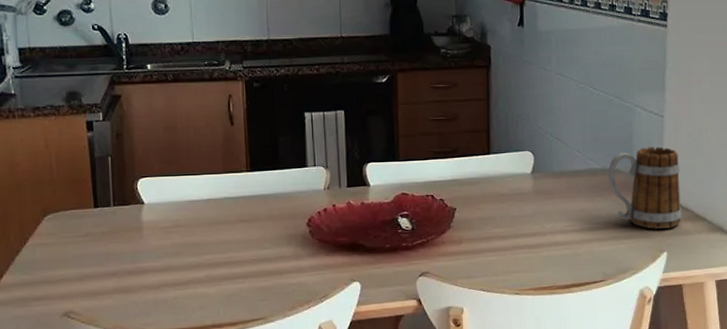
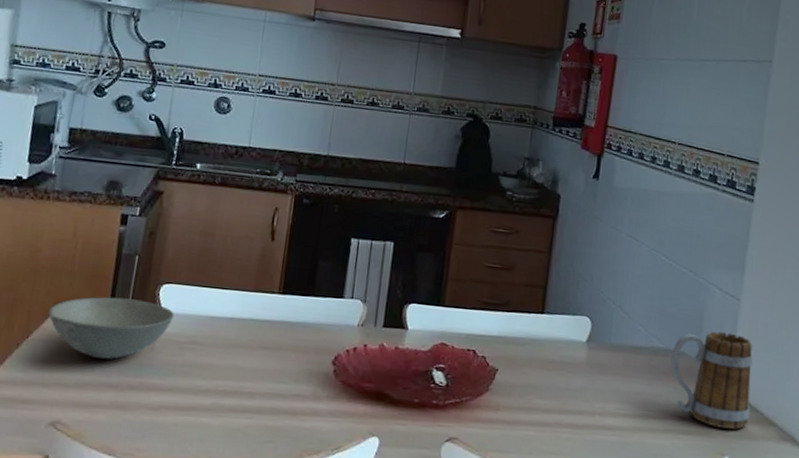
soup bowl: none [39,196,155,253] -> present [48,297,174,360]

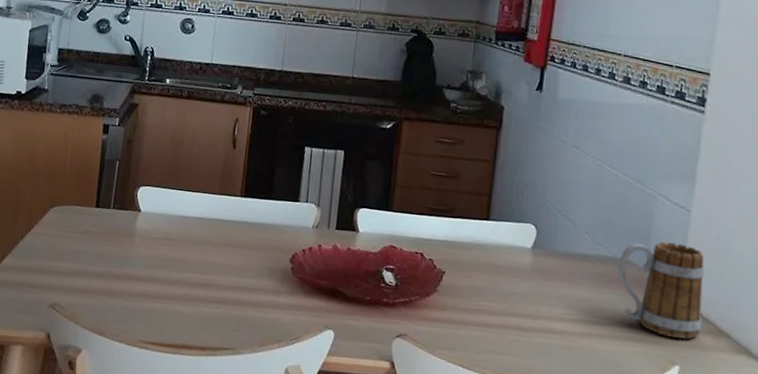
soup bowl: present [48,297,174,360] -> none [46,196,151,252]

